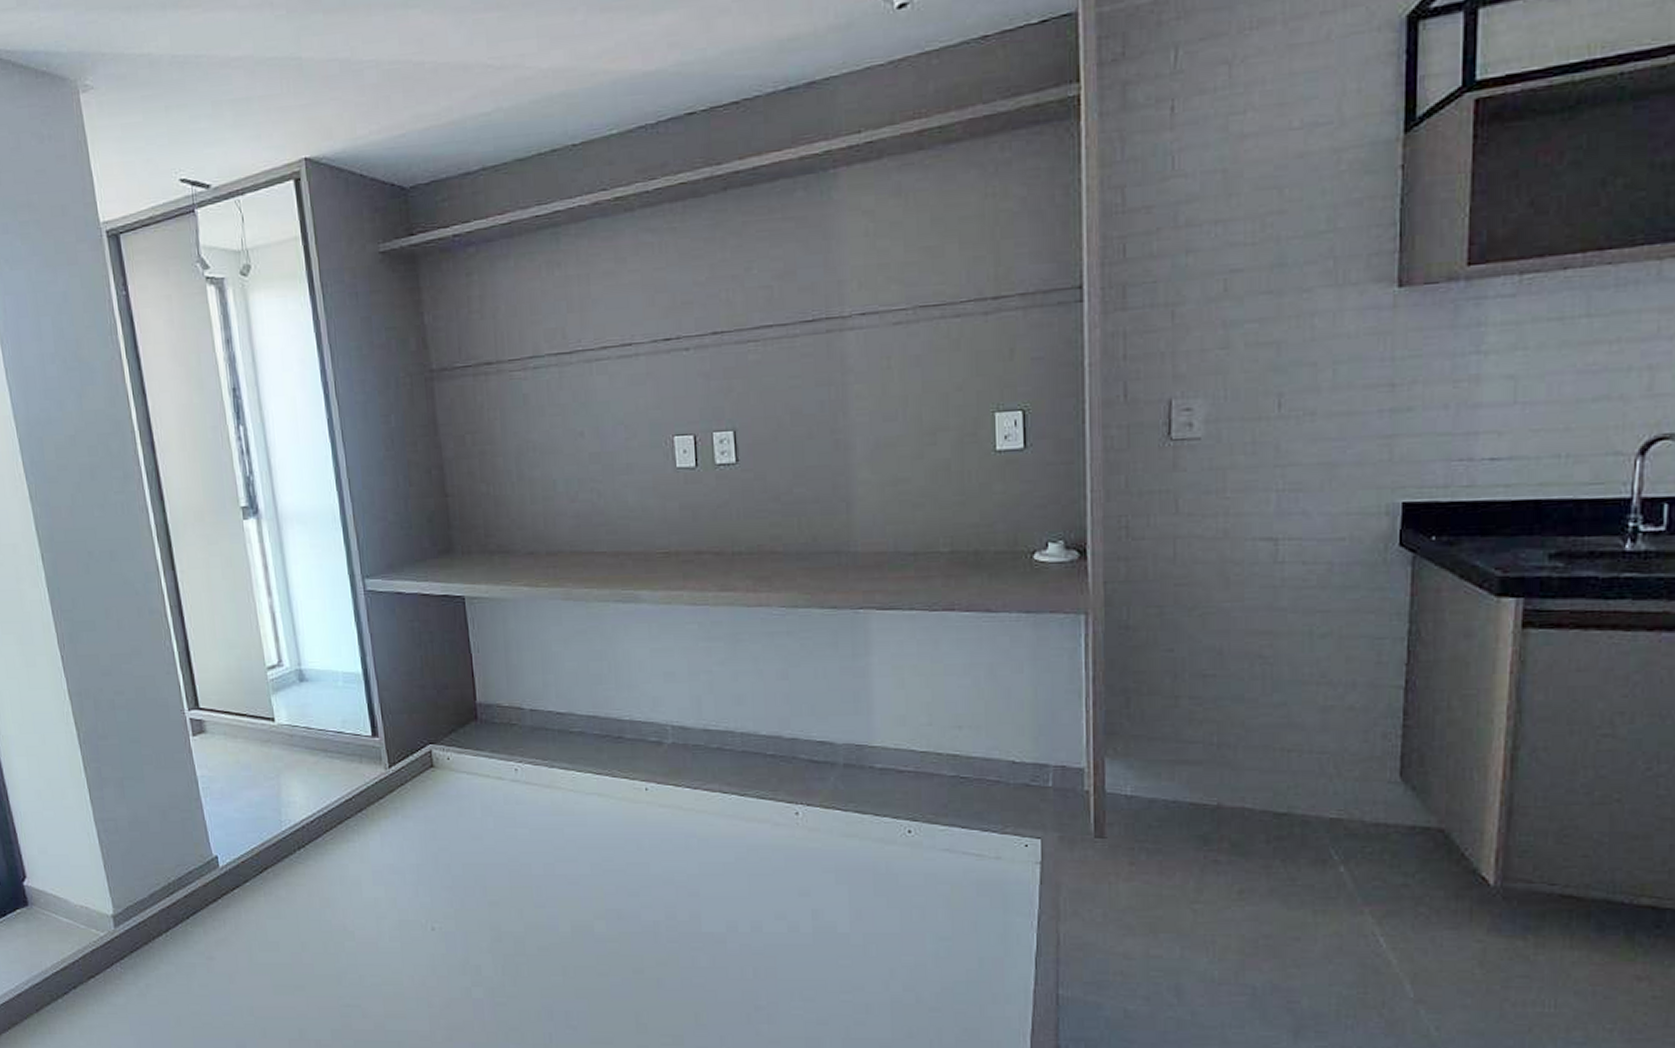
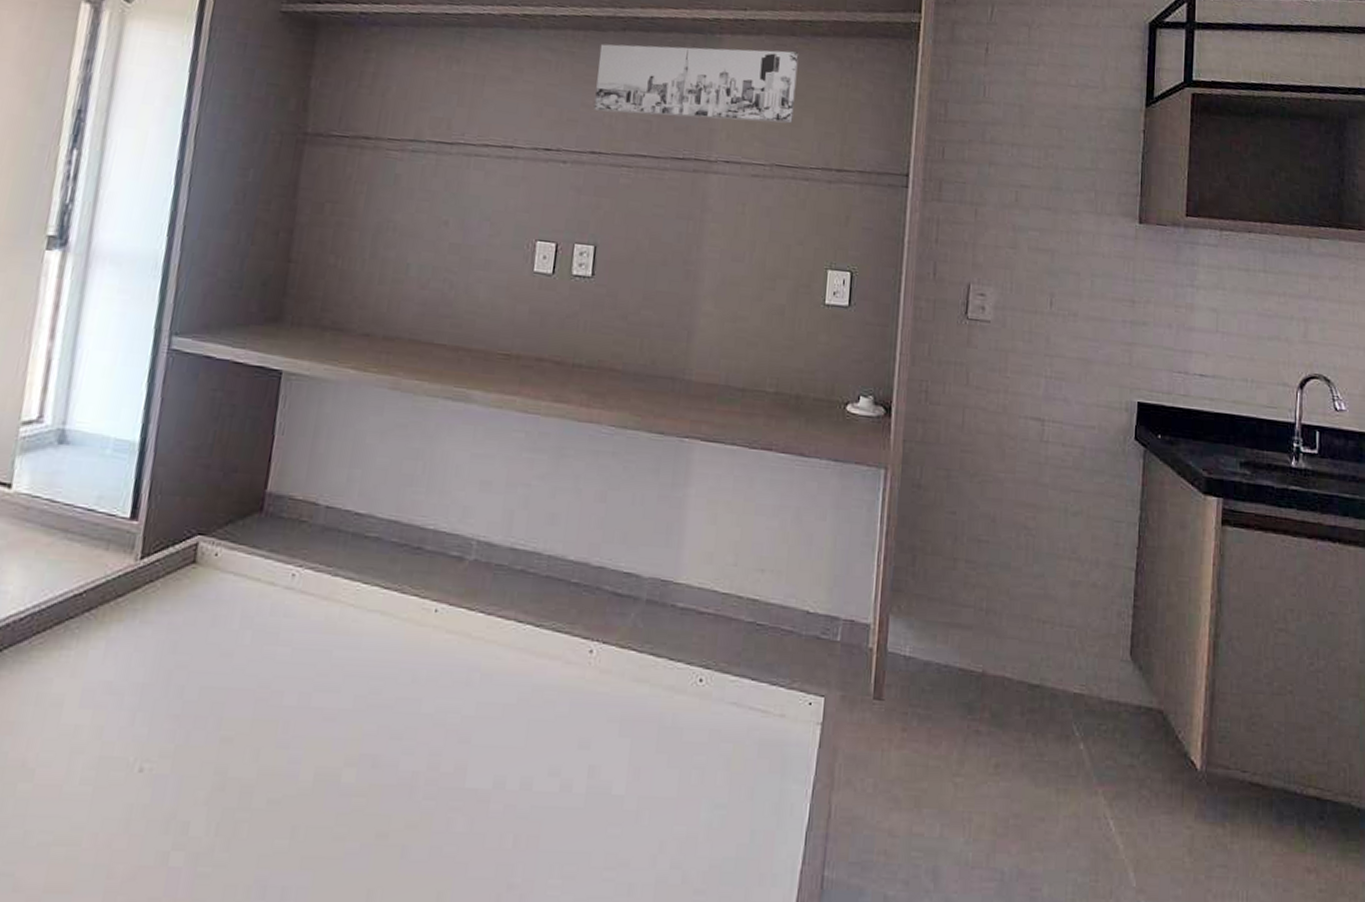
wall art: none [702,169,933,288] -> present [593,43,799,124]

